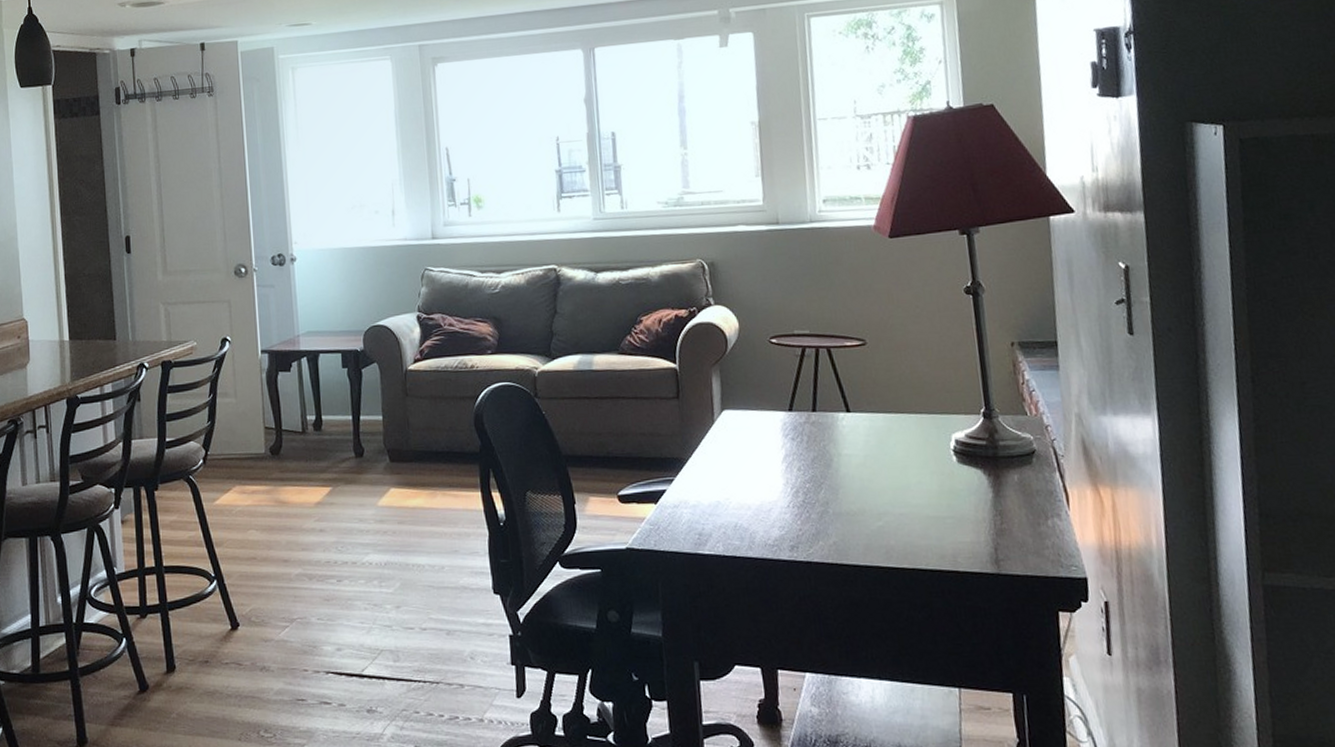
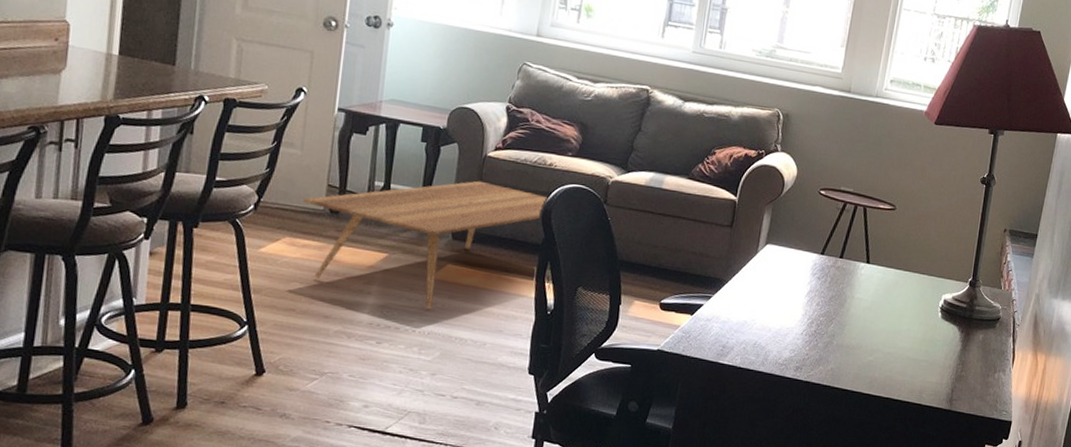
coffee table: none [245,396,476,539] -> present [303,180,547,310]

